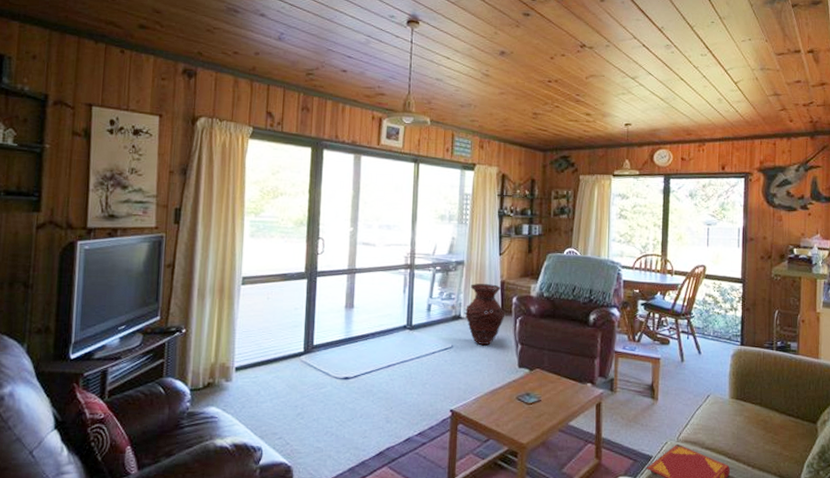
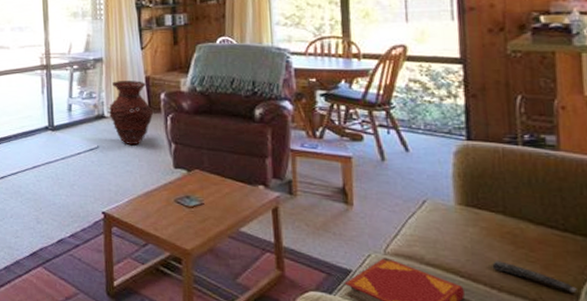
remote control: none [750,443,801,466] -> present [492,261,577,292]

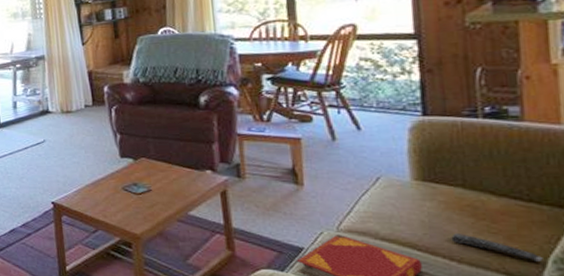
vase: present [108,81,154,144] -> none [52,75,98,137]

